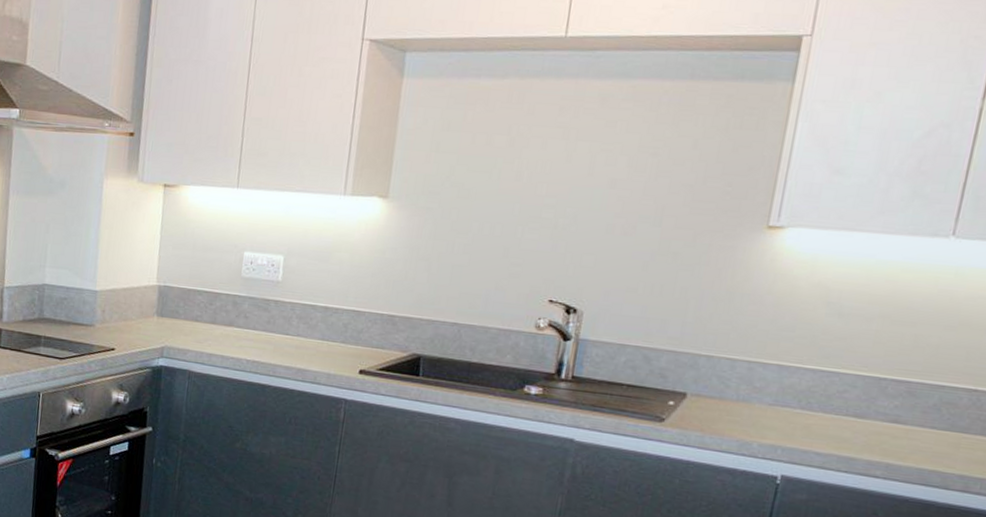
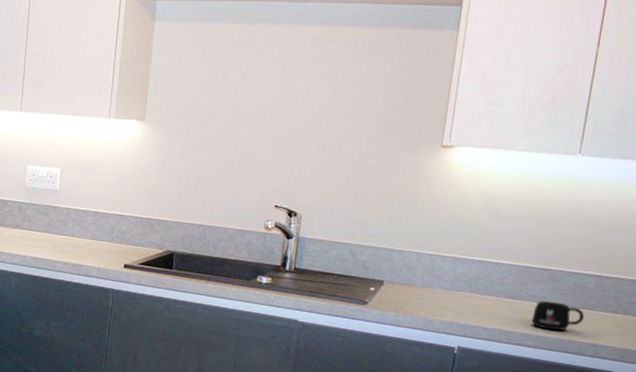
mug: none [881,421,953,458] -> present [531,301,585,331]

